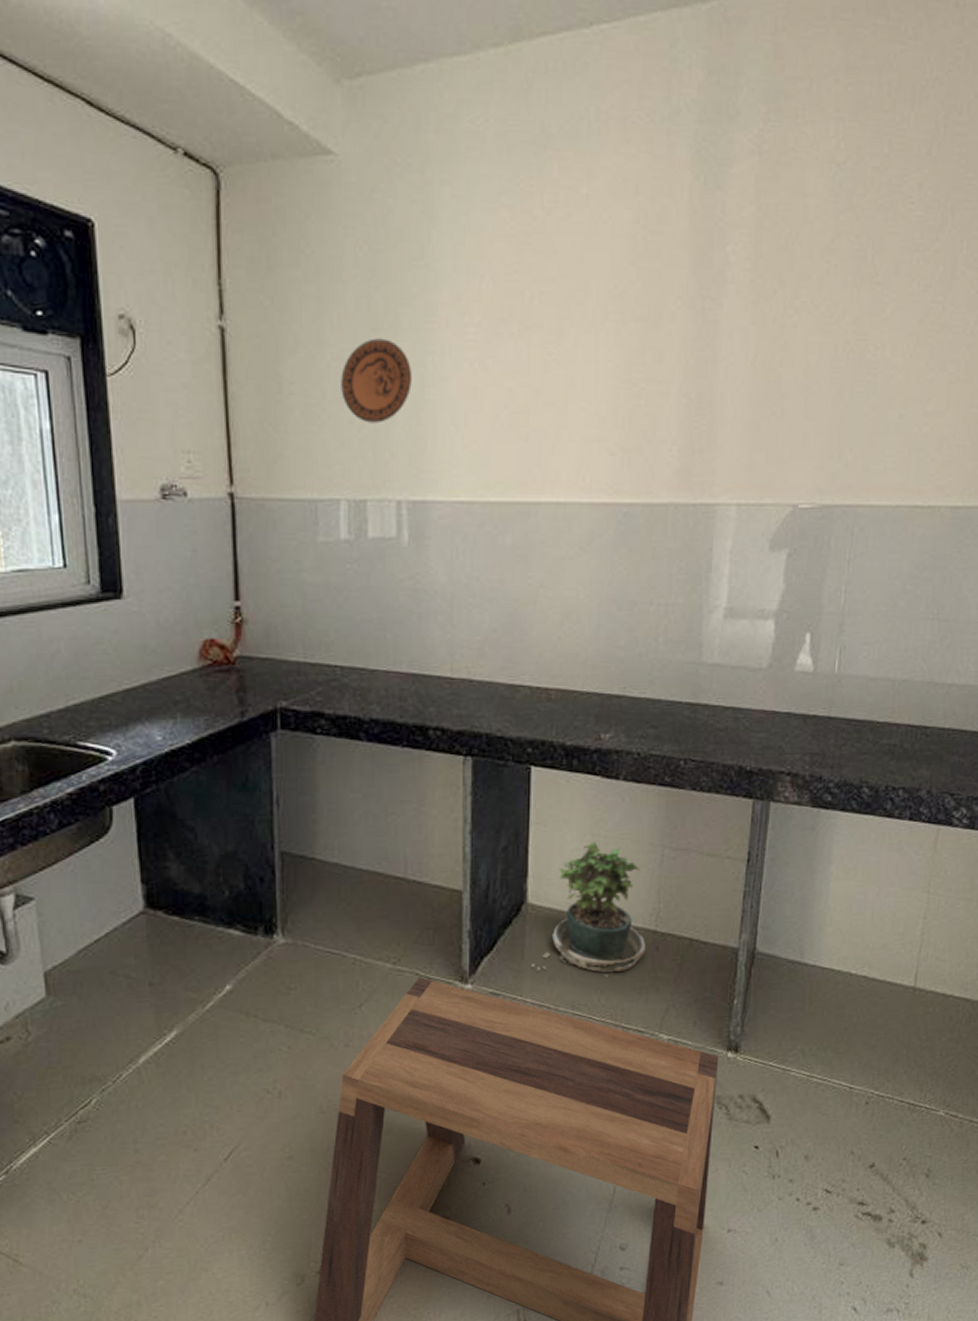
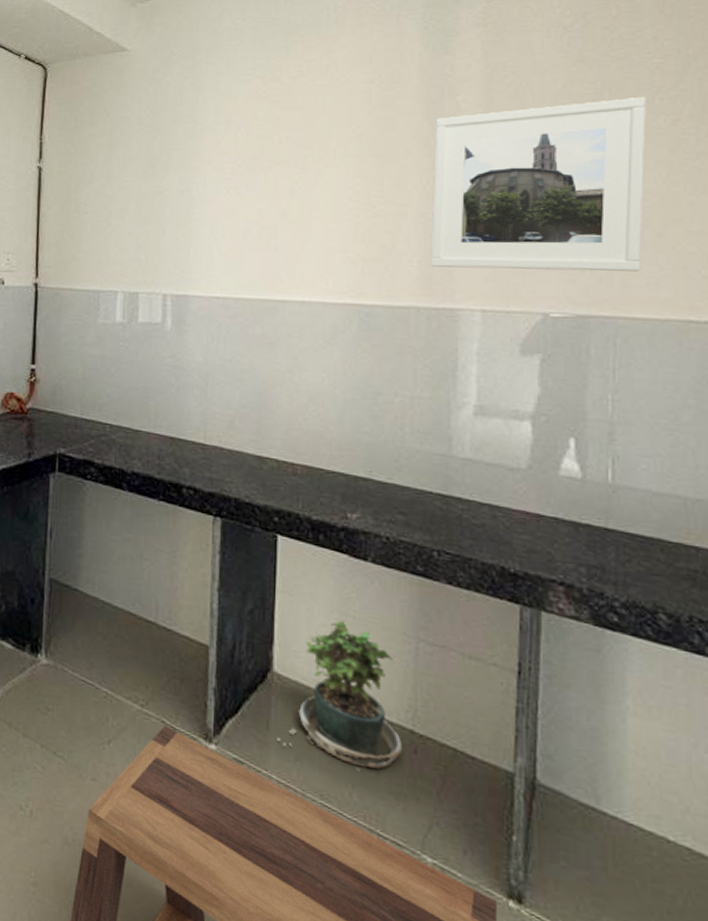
decorative plate: present [341,338,412,423] -> none [123,173,179,235]
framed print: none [691,256,904,457] -> present [431,96,646,272]

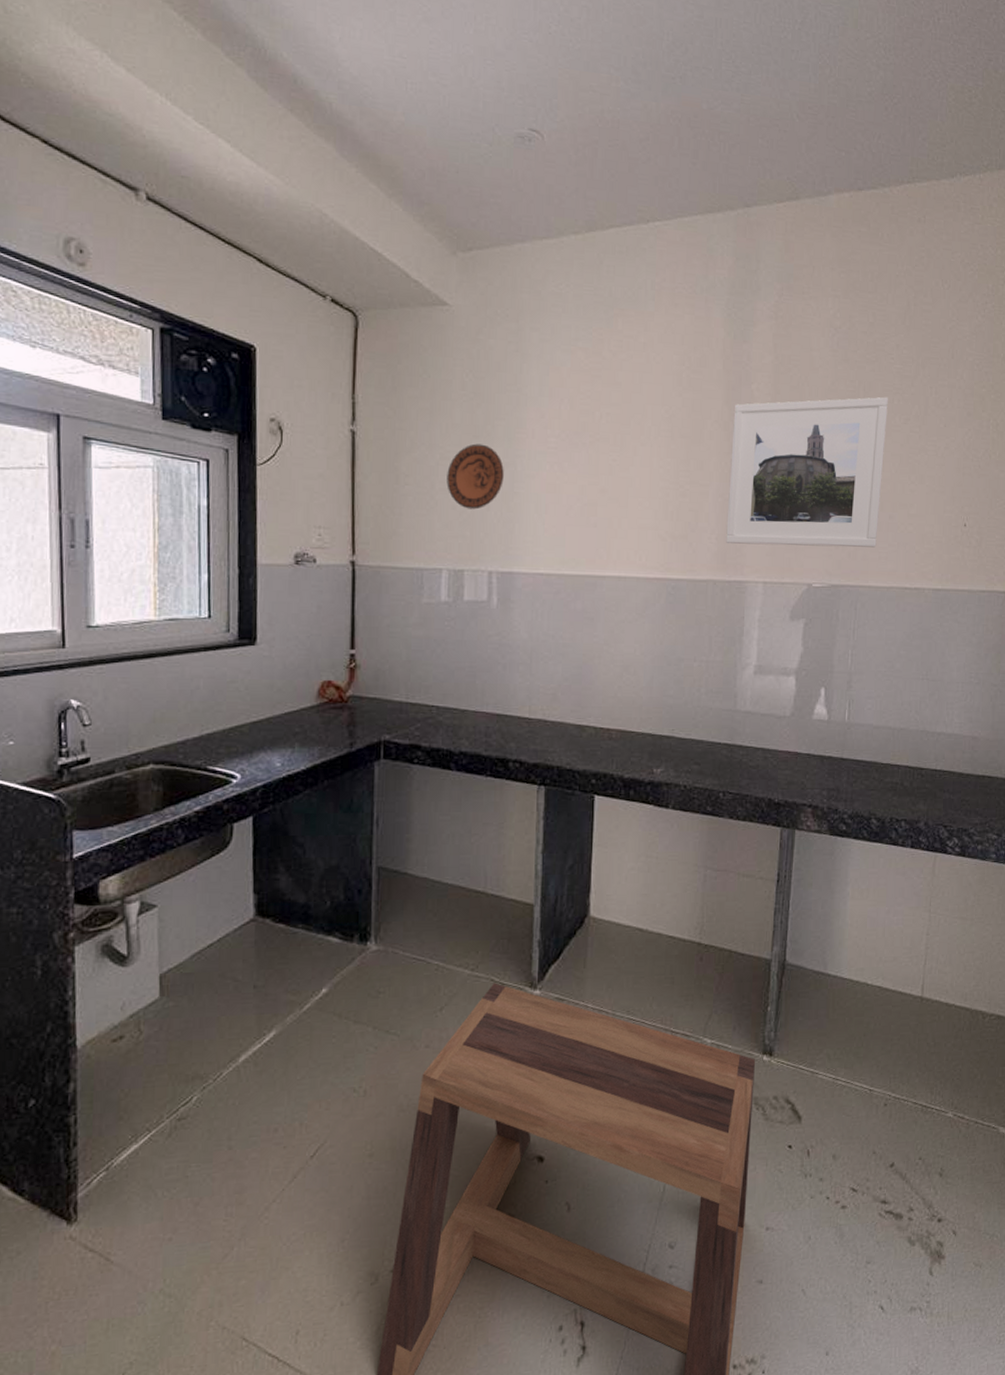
decorative plate: none [123,173,179,235] -> present [446,443,504,510]
potted plant: present [277,619,403,770] -> none [592,861,692,981]

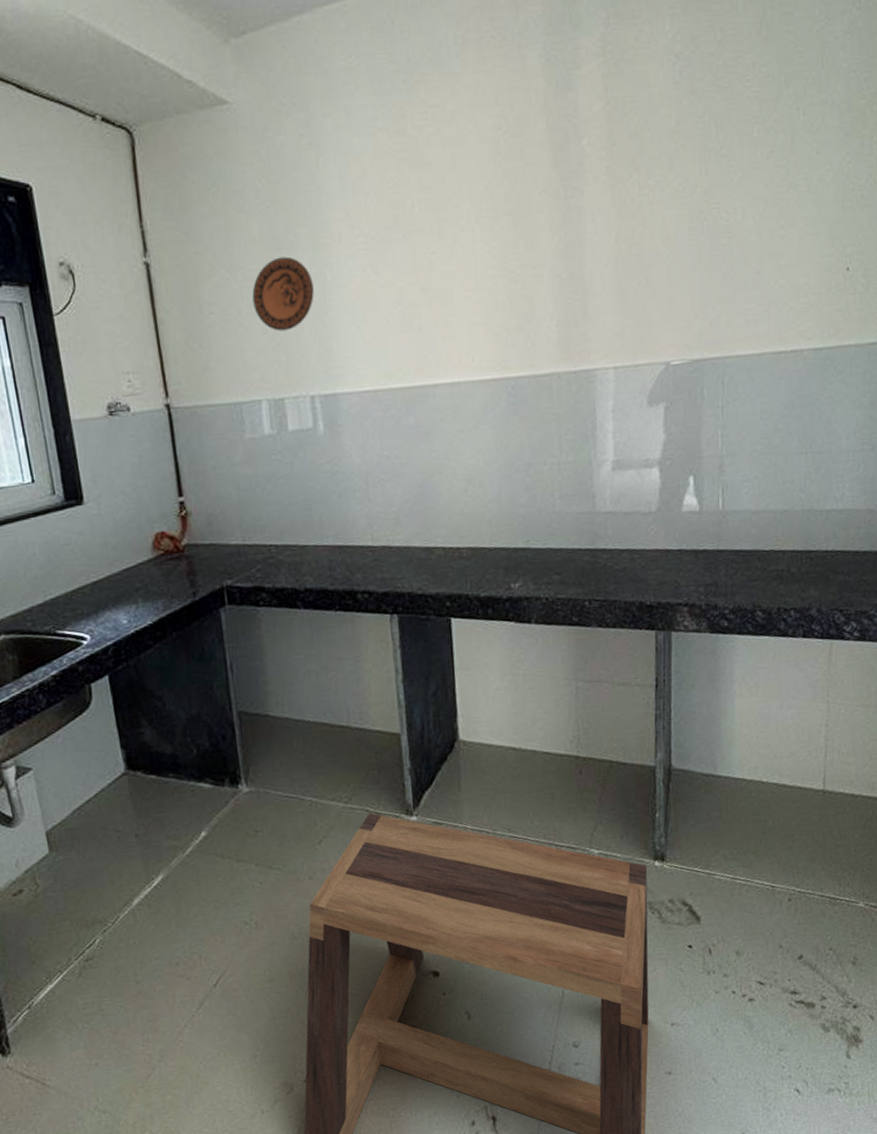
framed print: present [726,396,888,548] -> none [563,129,747,329]

